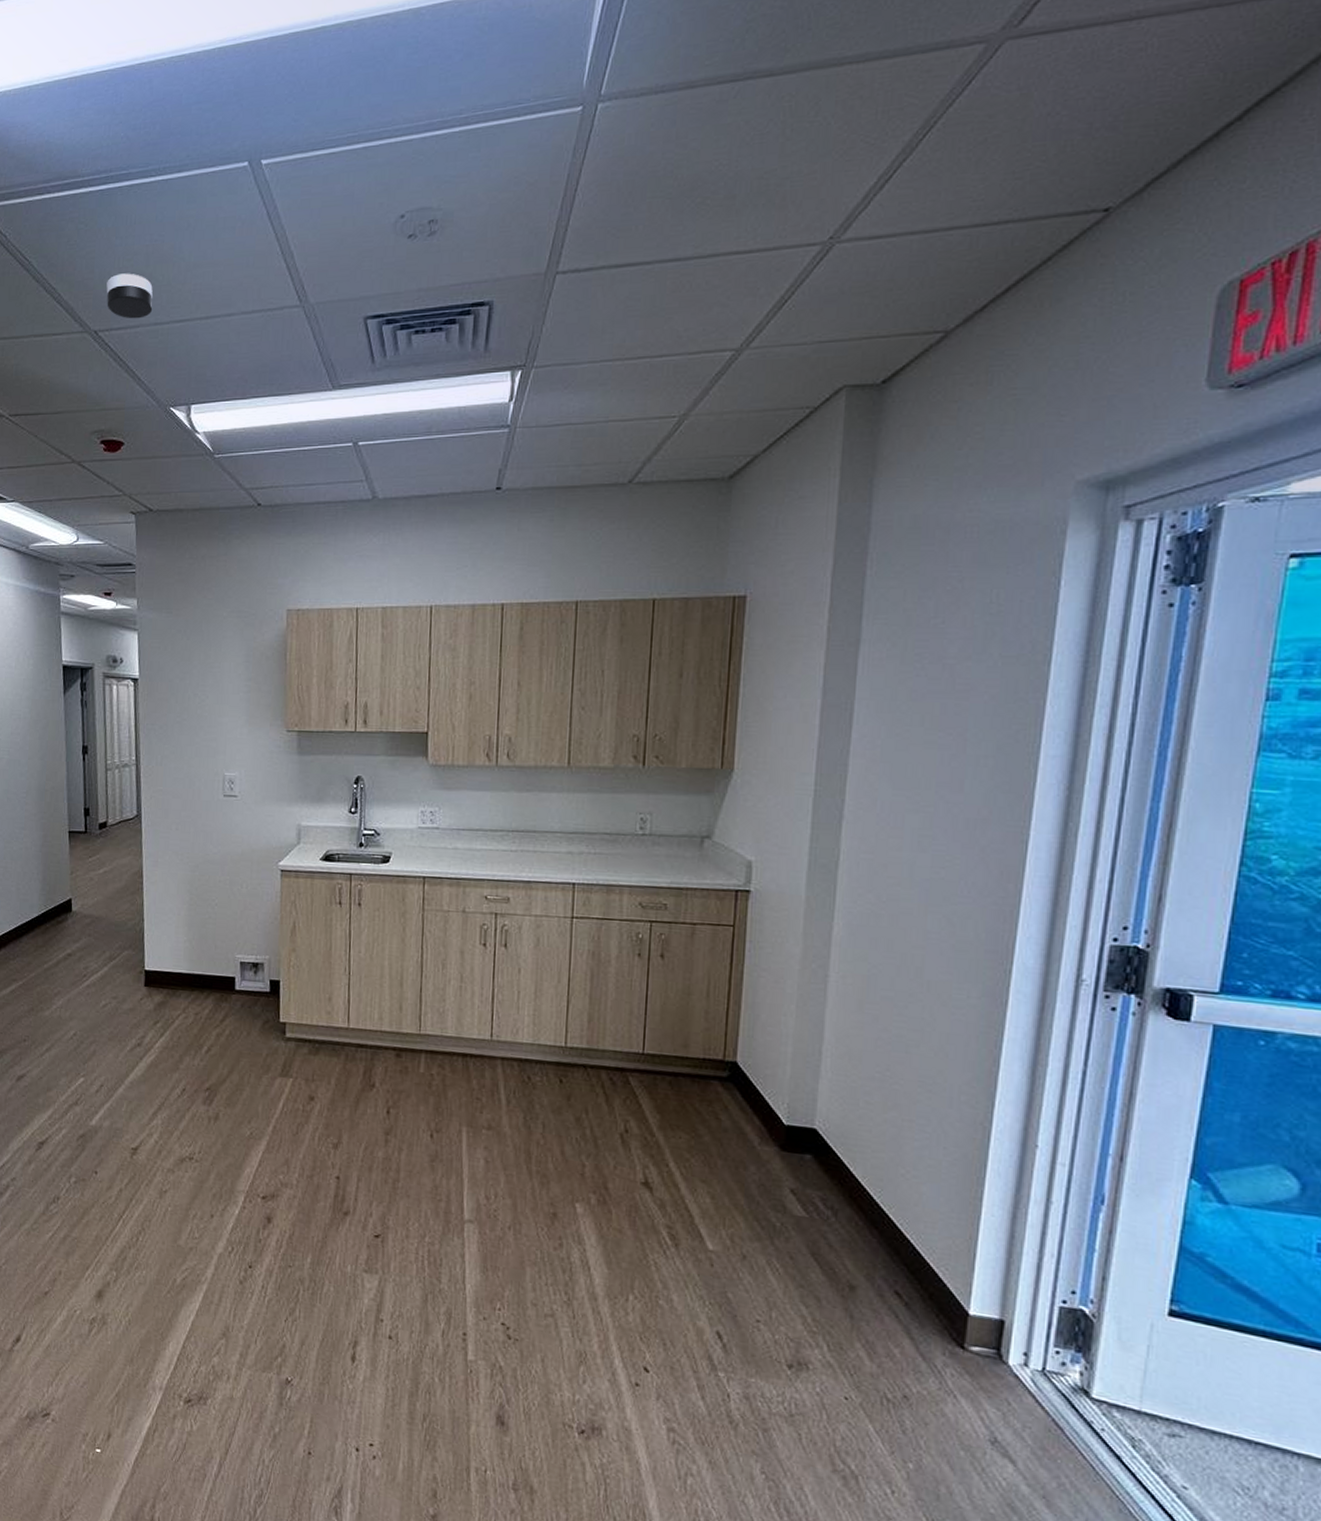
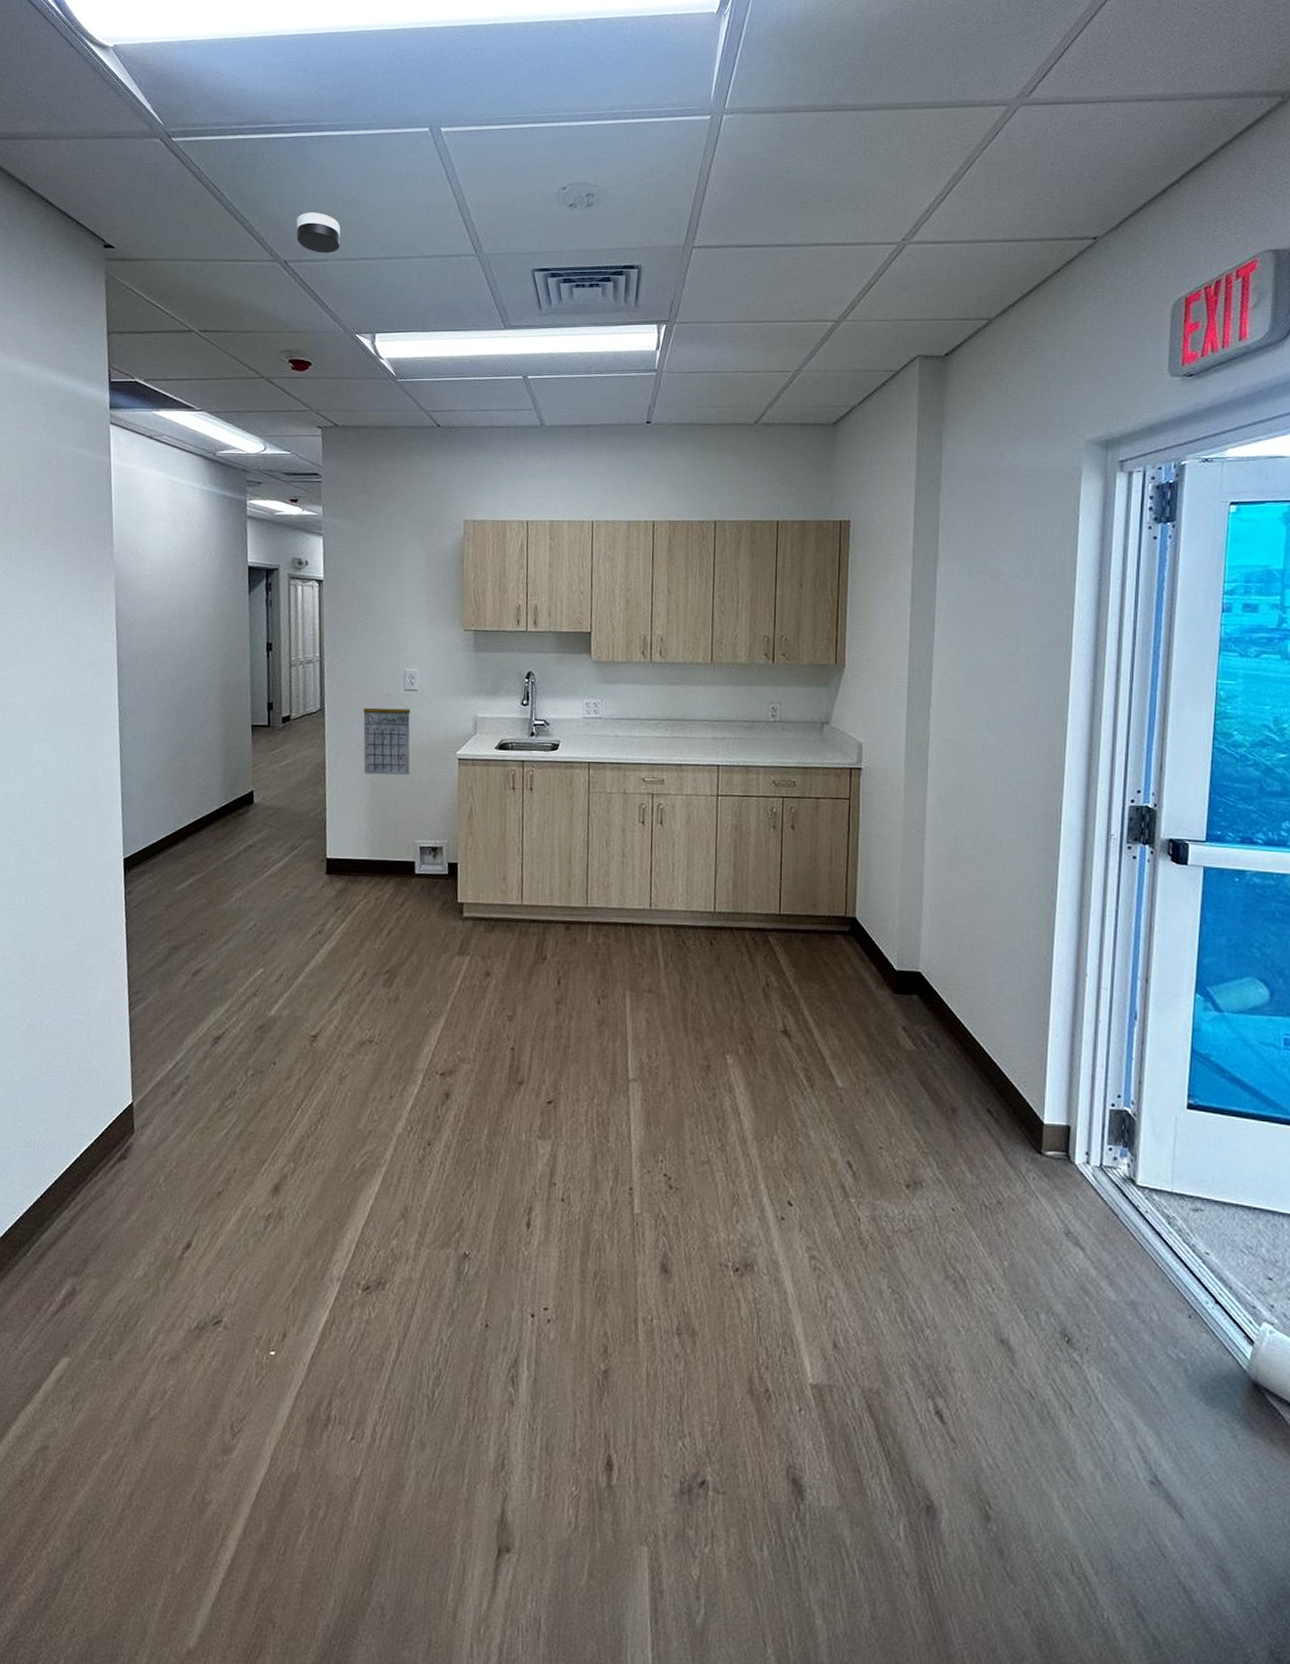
calendar: none [181,799,230,886] -> present [363,693,411,776]

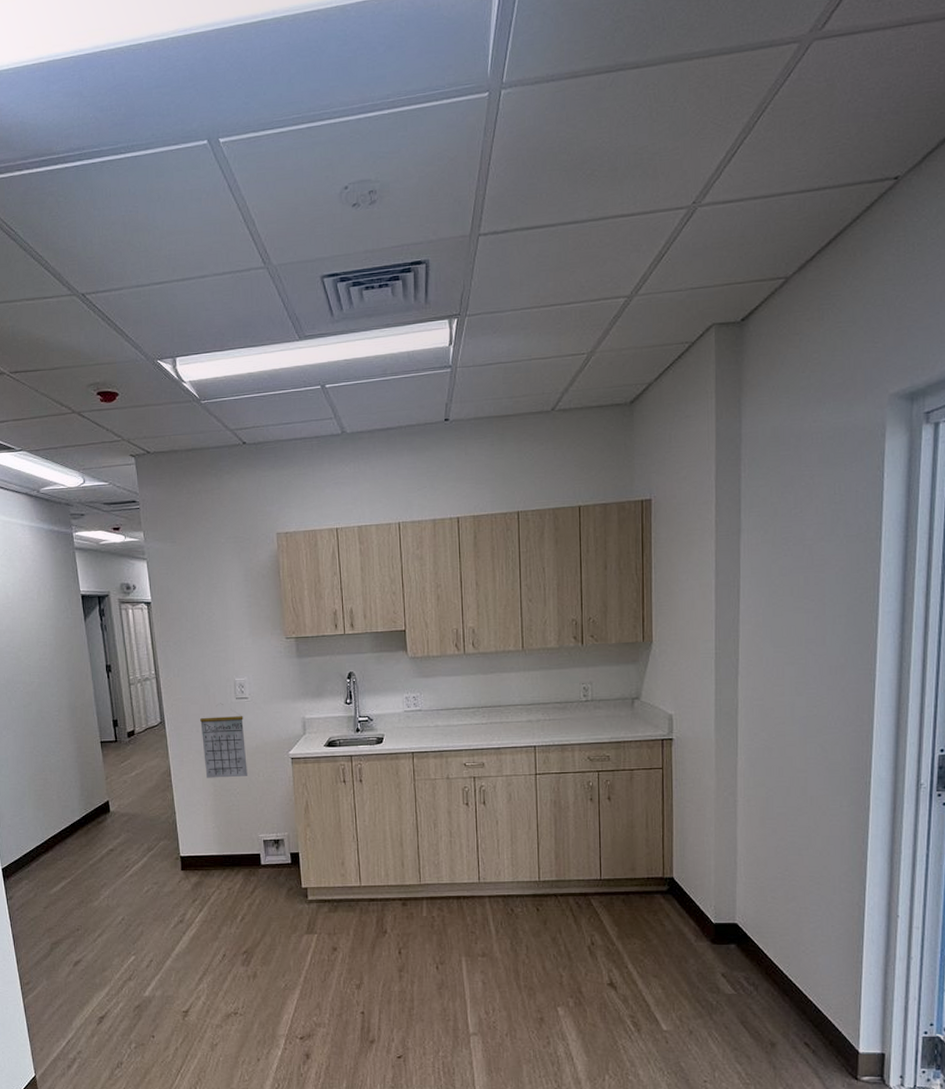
smoke detector: present [296,212,341,253] -> none [89,241,134,283]

